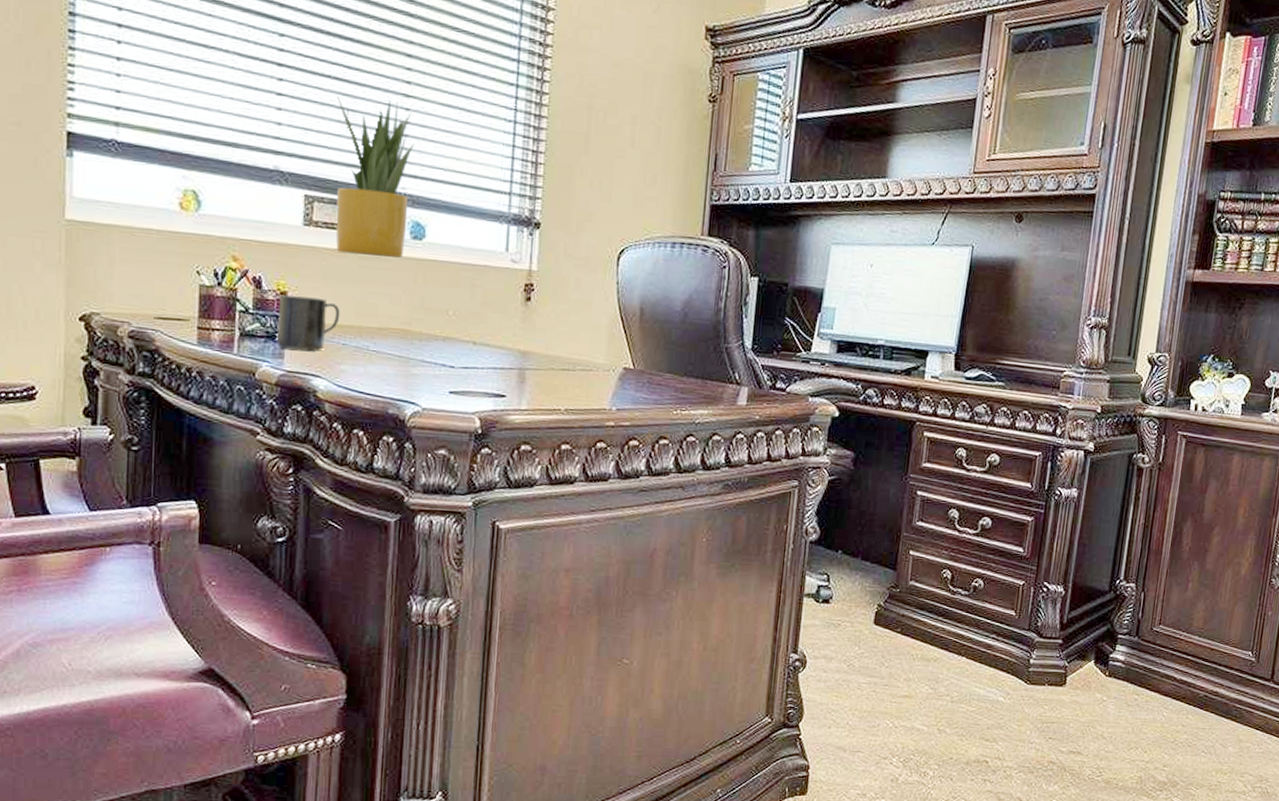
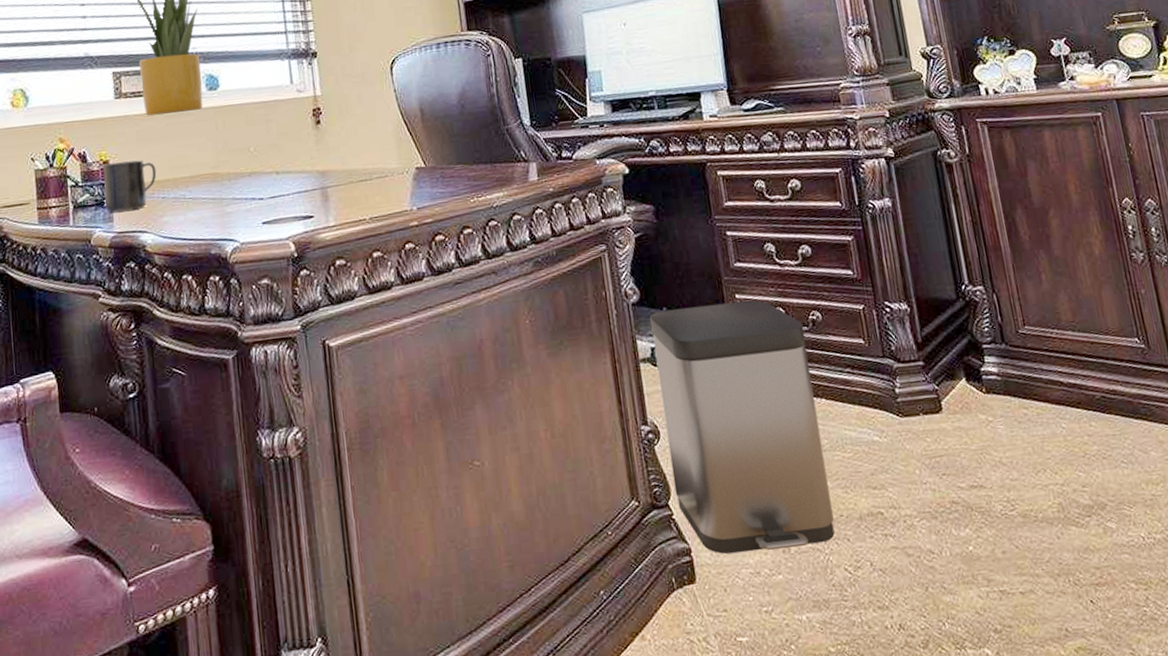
pedal bin: none [807,552,965,779] -> present [650,300,835,554]

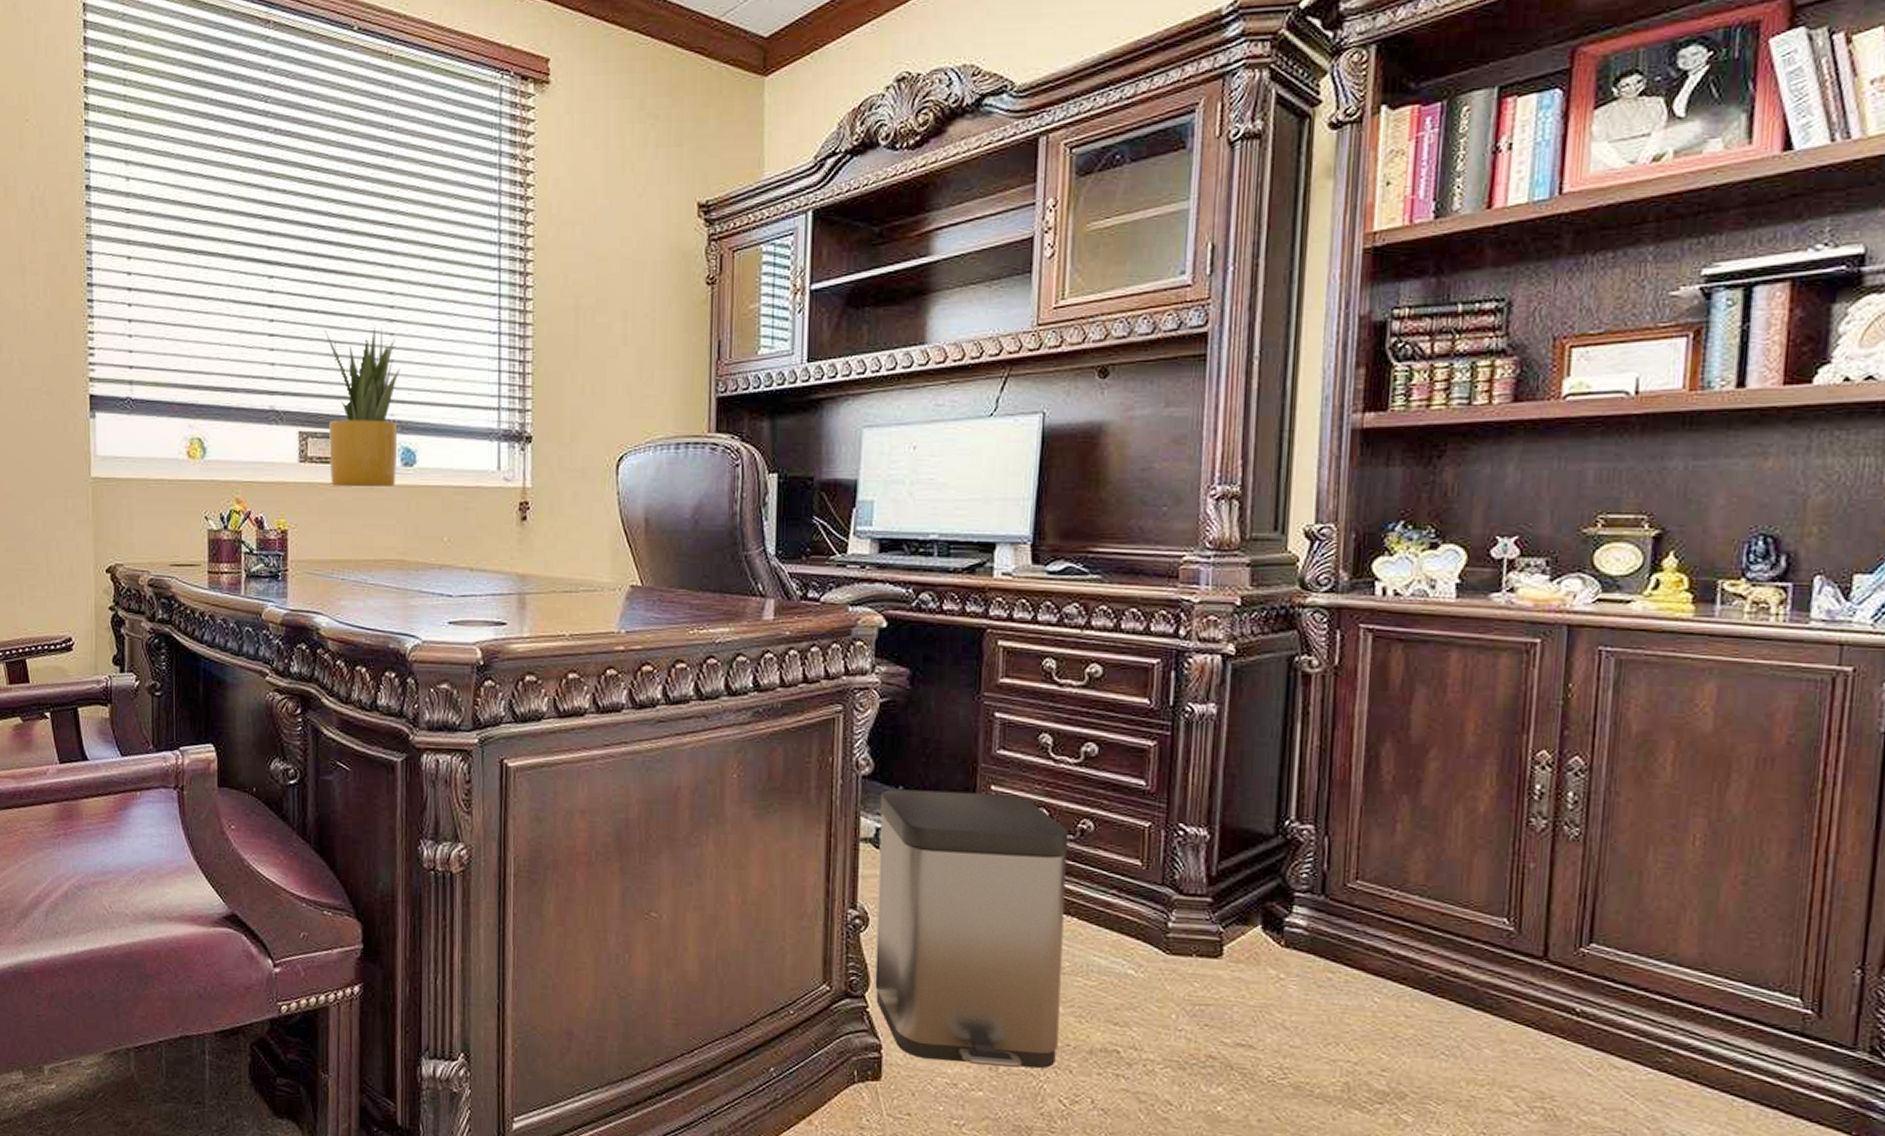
mug: present [103,160,157,213] -> none [279,534,338,588]

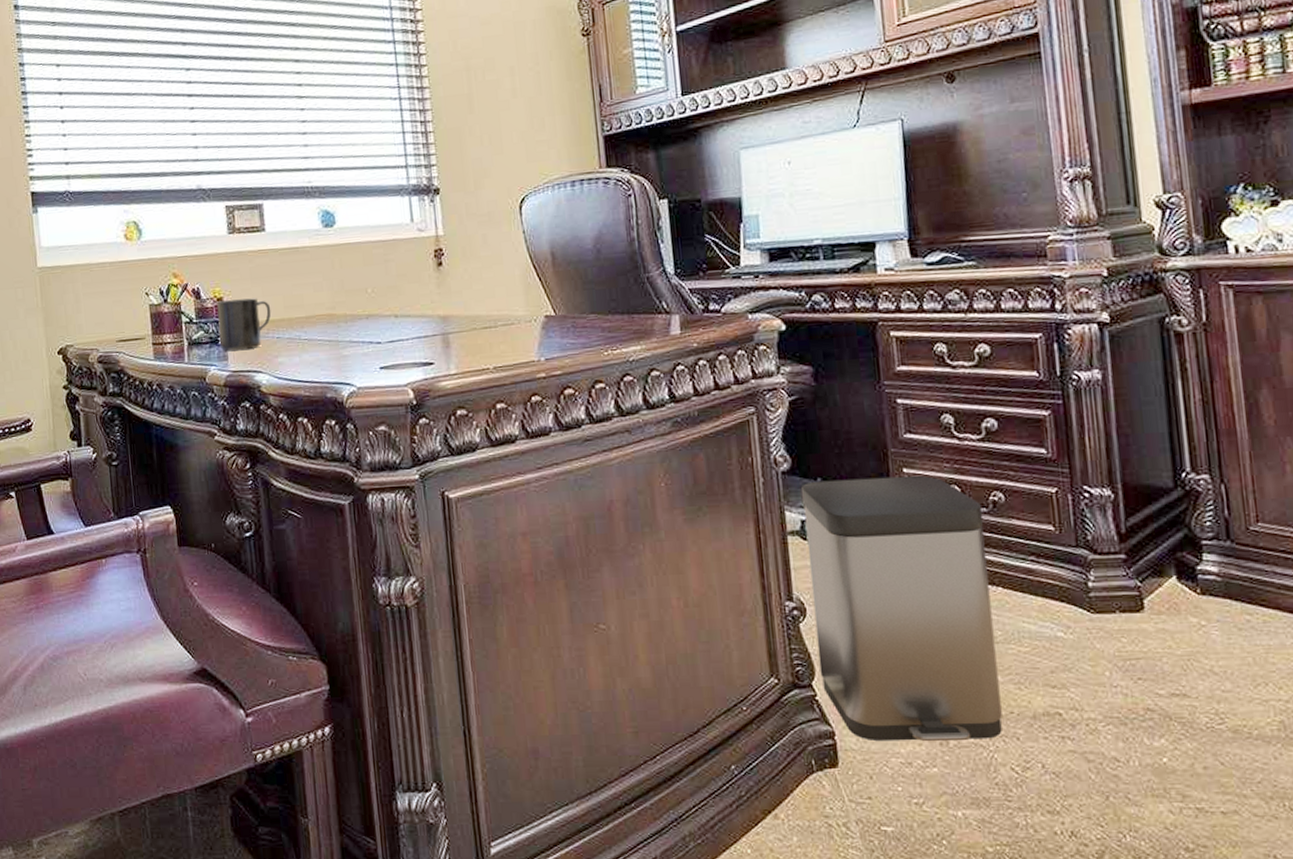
mug: none [279,534,338,588] -> present [217,298,271,351]
planter: present [325,327,401,486] -> none [241,104,319,252]

